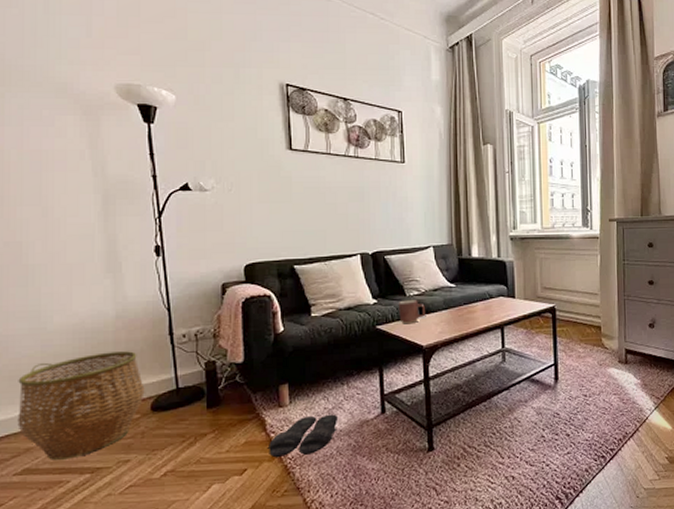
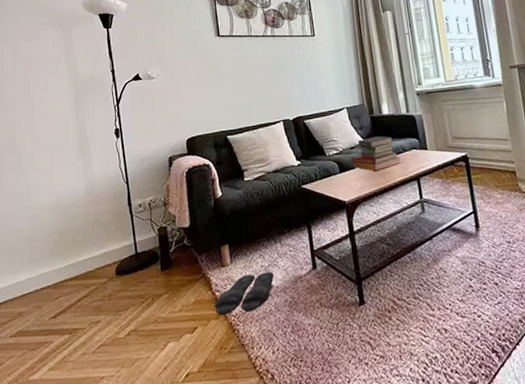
basket: present [18,351,145,460] -> none [13,222,110,323]
mug: present [398,300,426,324] -> none [319,158,346,182]
books: none [434,279,486,317] -> present [352,136,401,172]

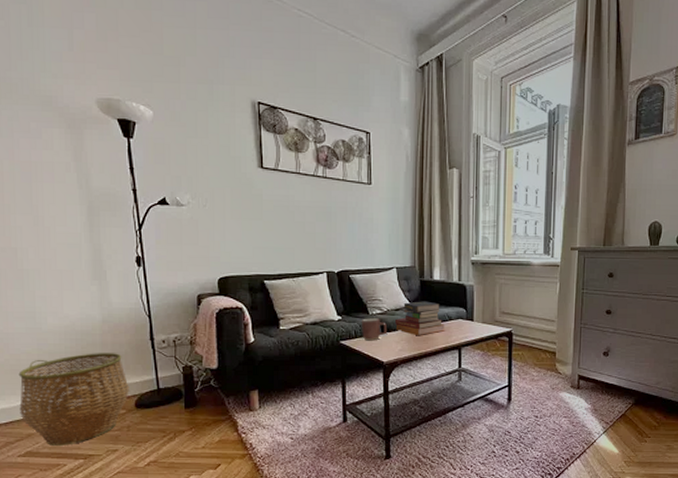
basket: none [13,222,110,323] -> present [18,353,129,446]
slippers: present [215,271,274,315] -> none [240,420,302,455]
mug: none [319,158,346,182] -> present [361,318,388,341]

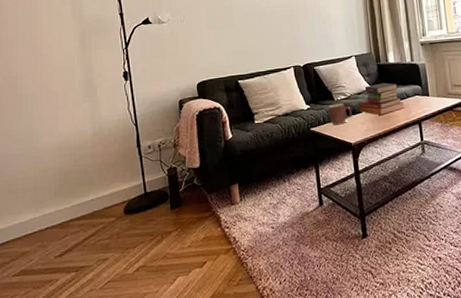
basket: present [18,353,129,446] -> none [15,163,119,262]

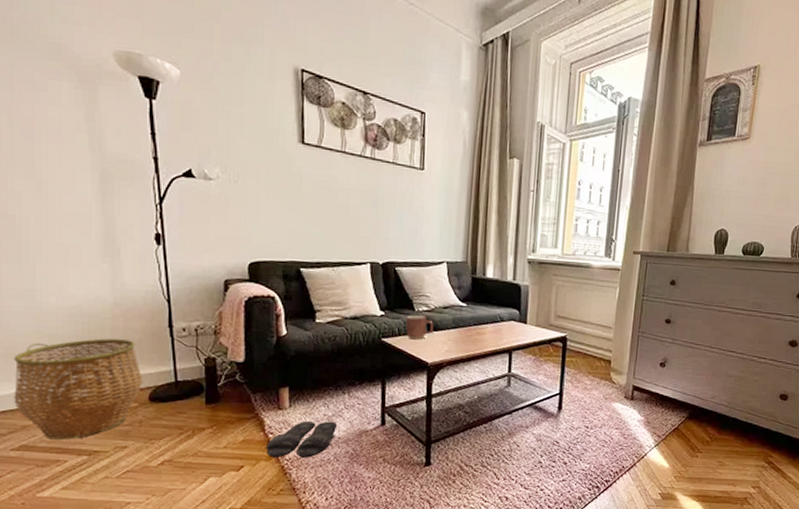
basket: none [15,163,119,262] -> present [13,338,143,440]
slippers: none [224,208,282,250] -> present [266,420,336,458]
books: present [359,82,404,116] -> none [443,299,496,337]

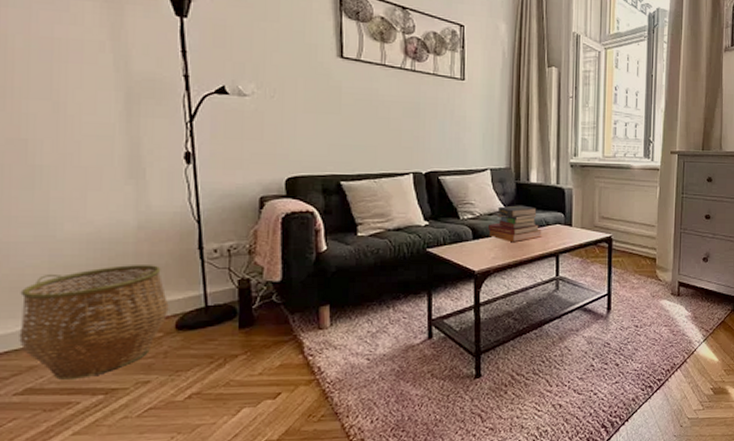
slippers: present [266,420,336,458] -> none [306,338,381,381]
mug: present [405,315,434,340] -> none [450,223,480,248]
books: none [443,299,496,337] -> present [488,205,542,243]

